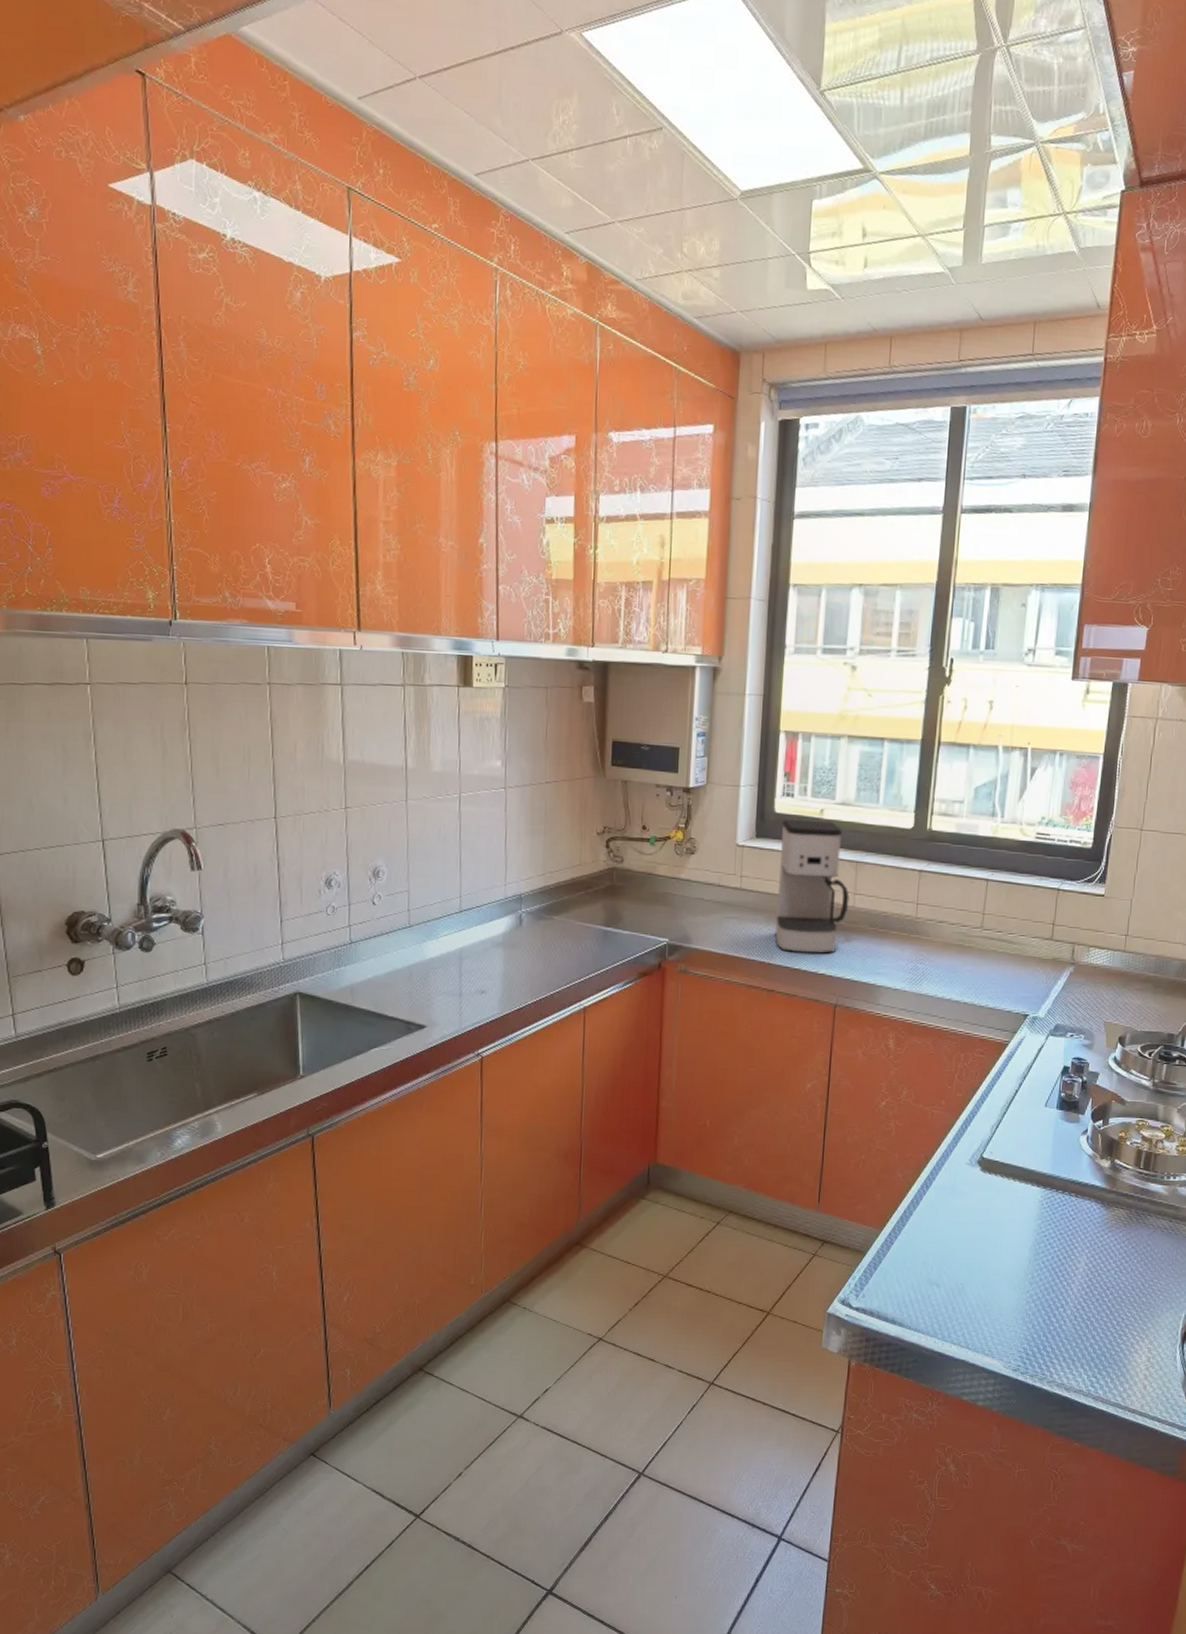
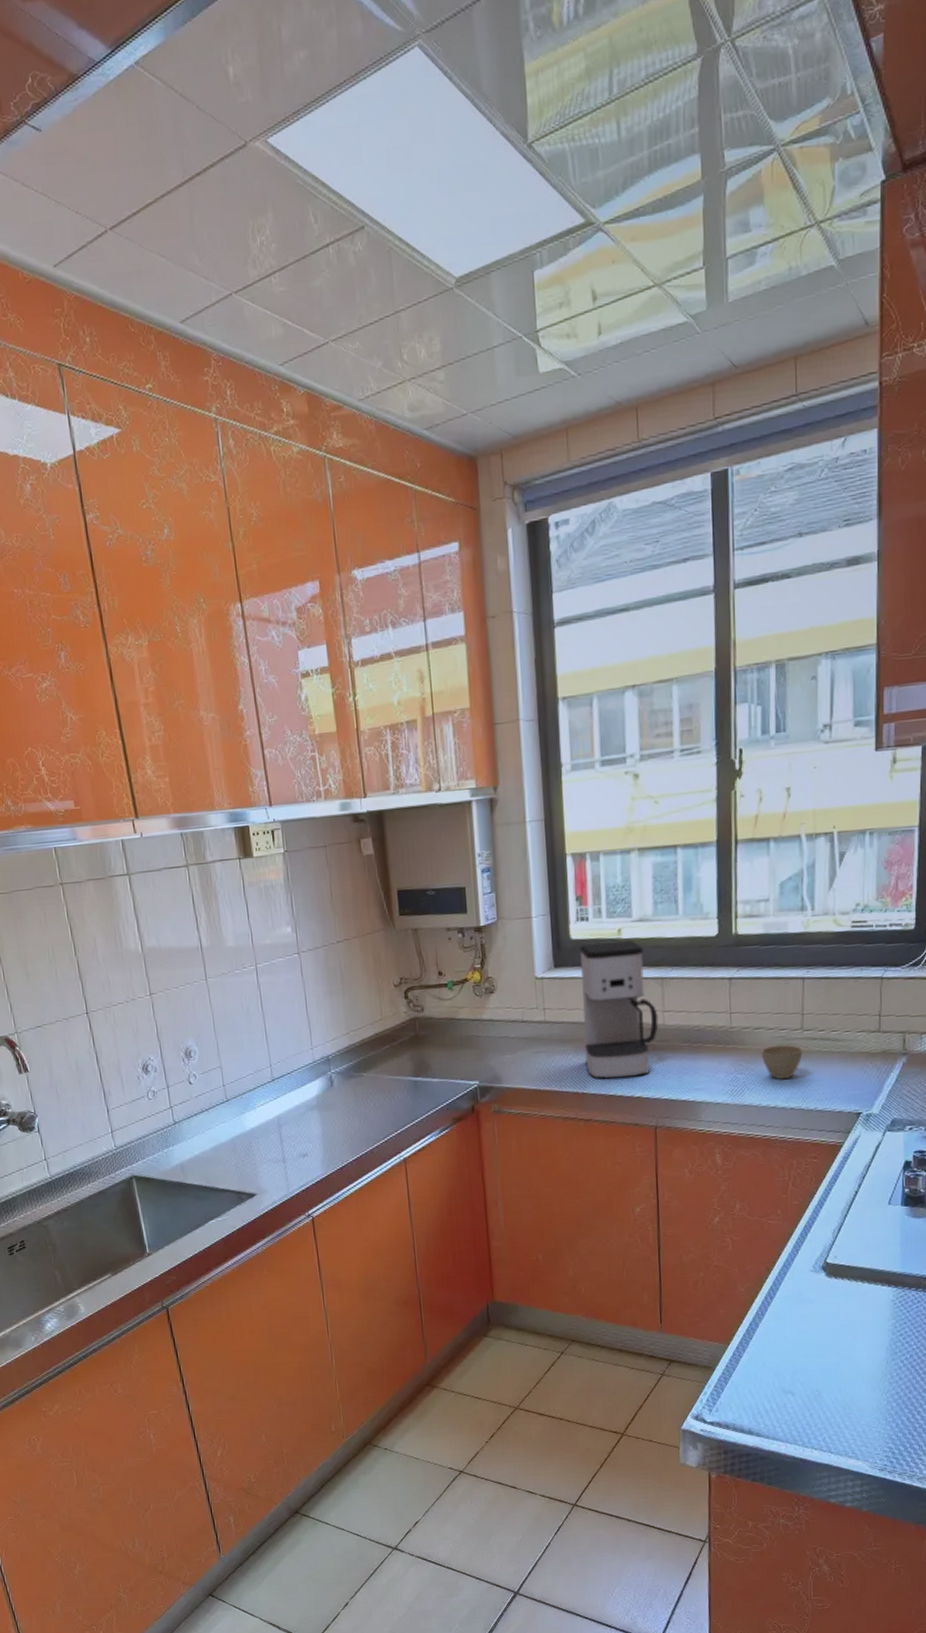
cup: none [941,940,981,973] -> present [761,1044,803,1079]

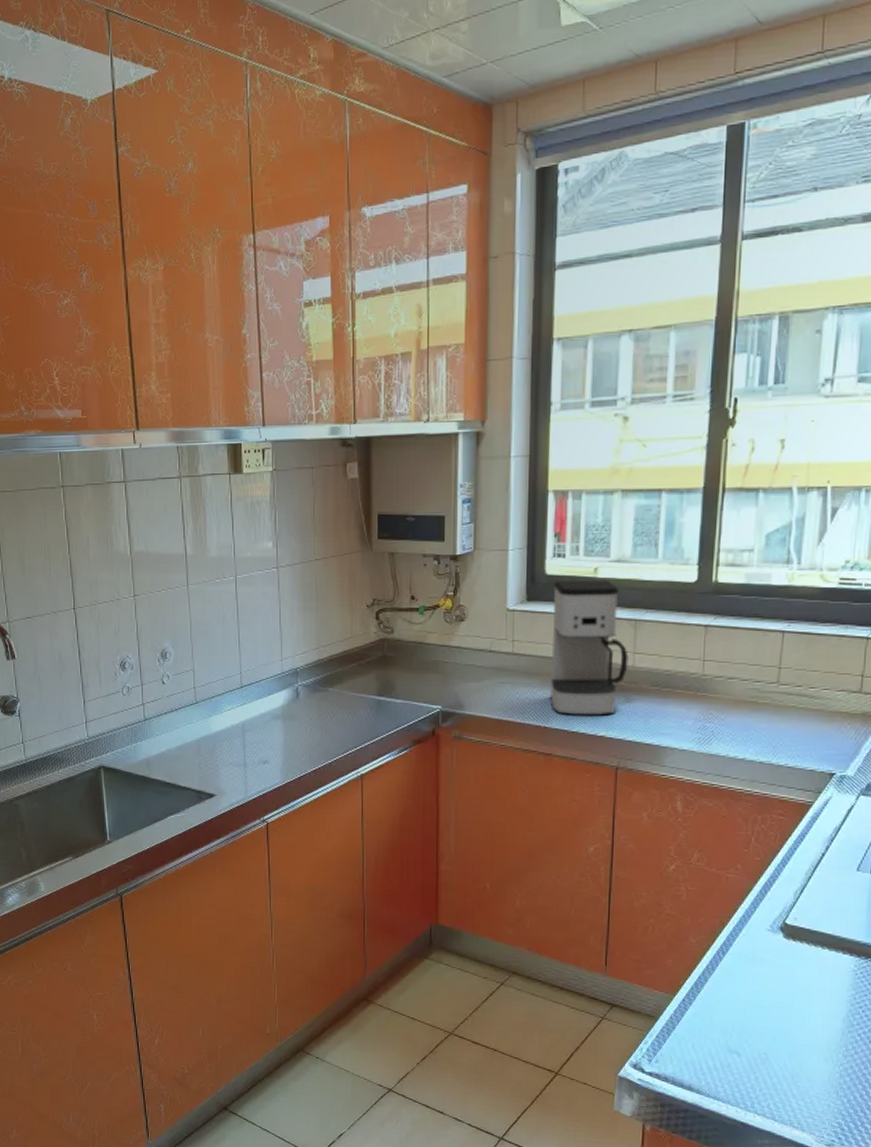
cup: present [761,1044,803,1079] -> none [732,696,777,731]

